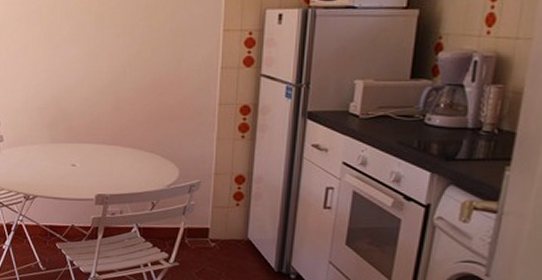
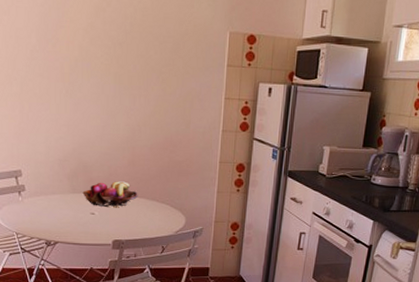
fruit basket: none [62,129,123,158] -> present [82,181,138,207]

